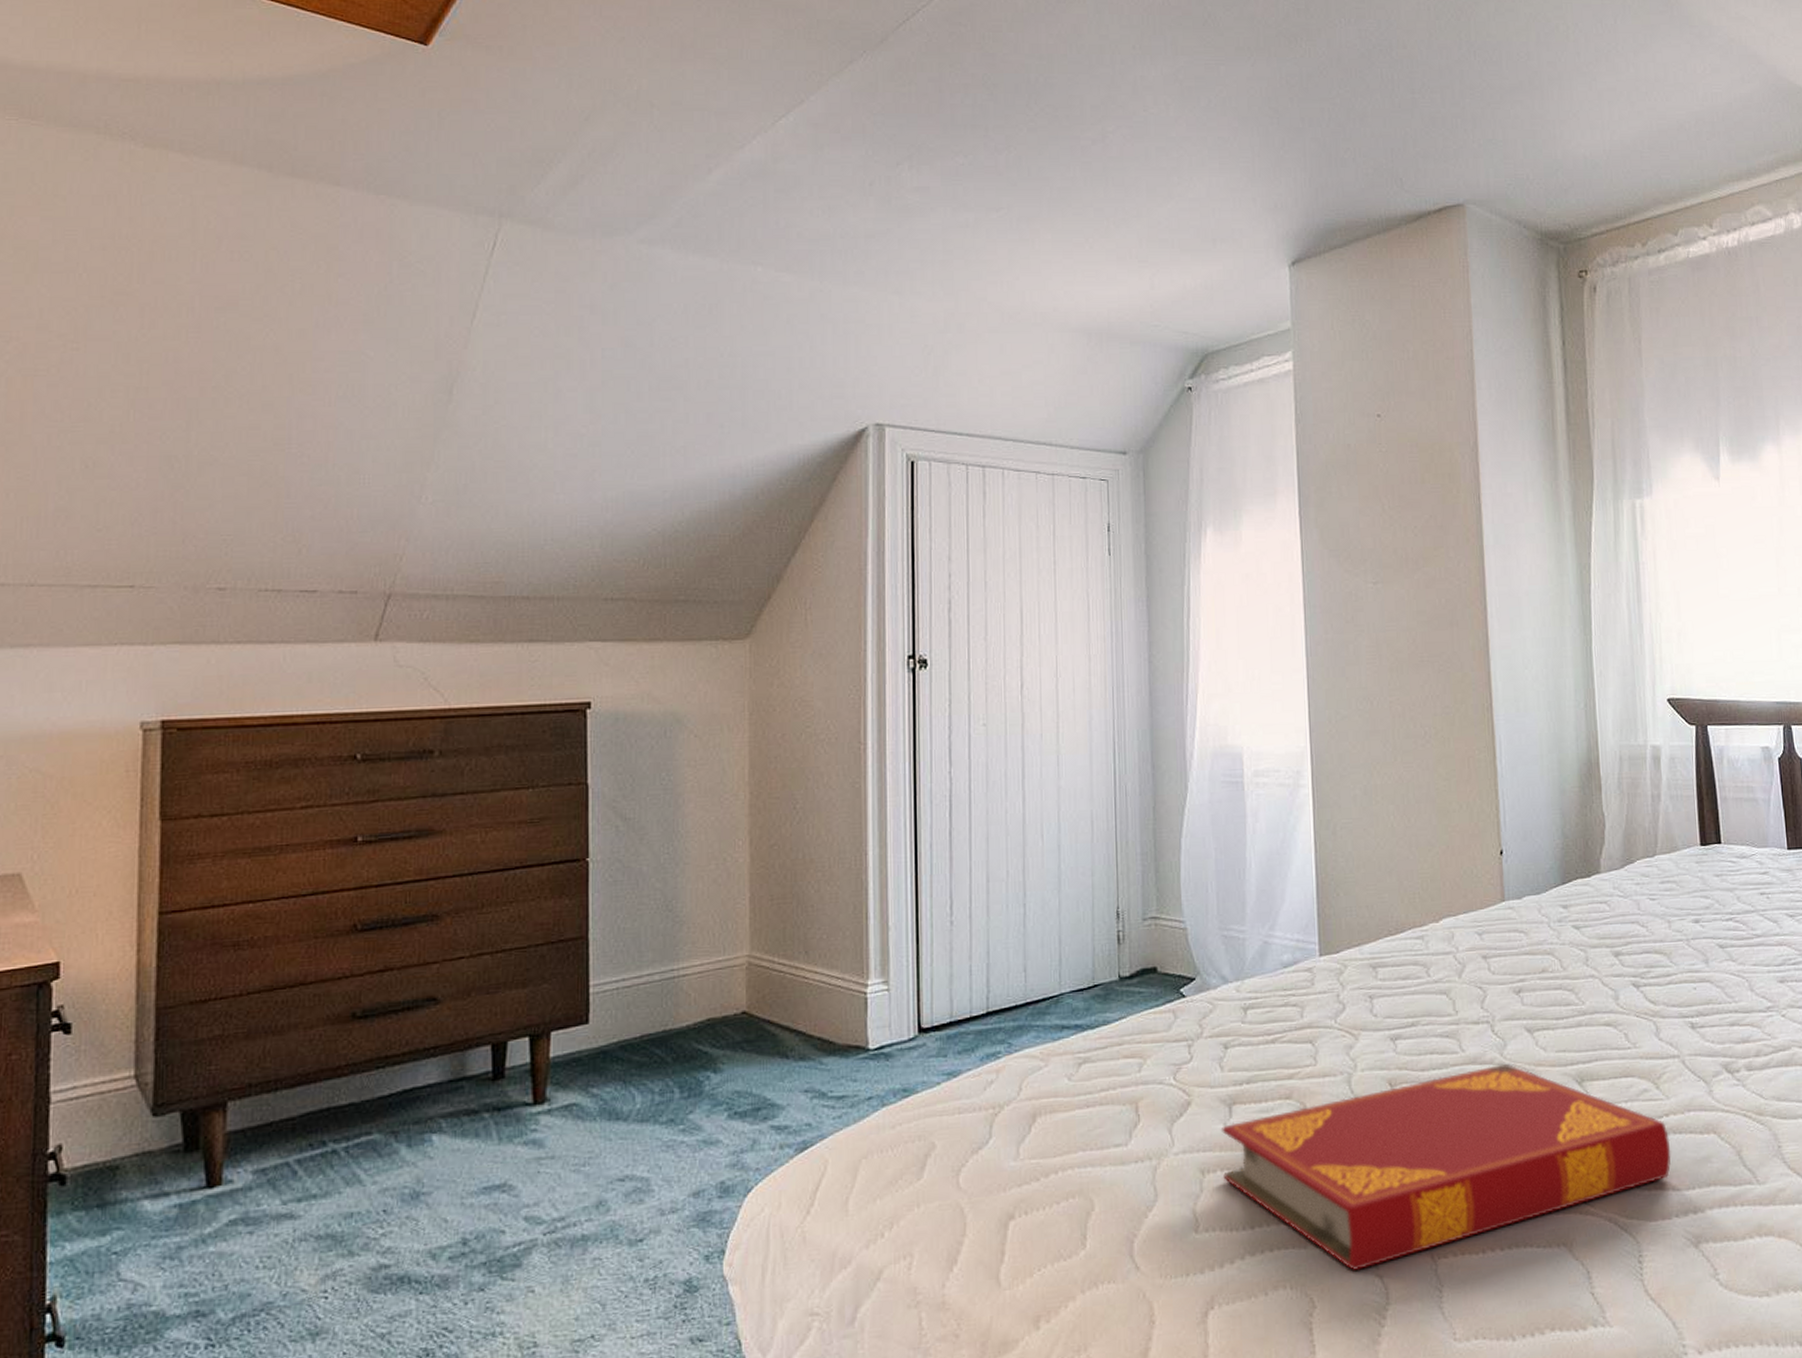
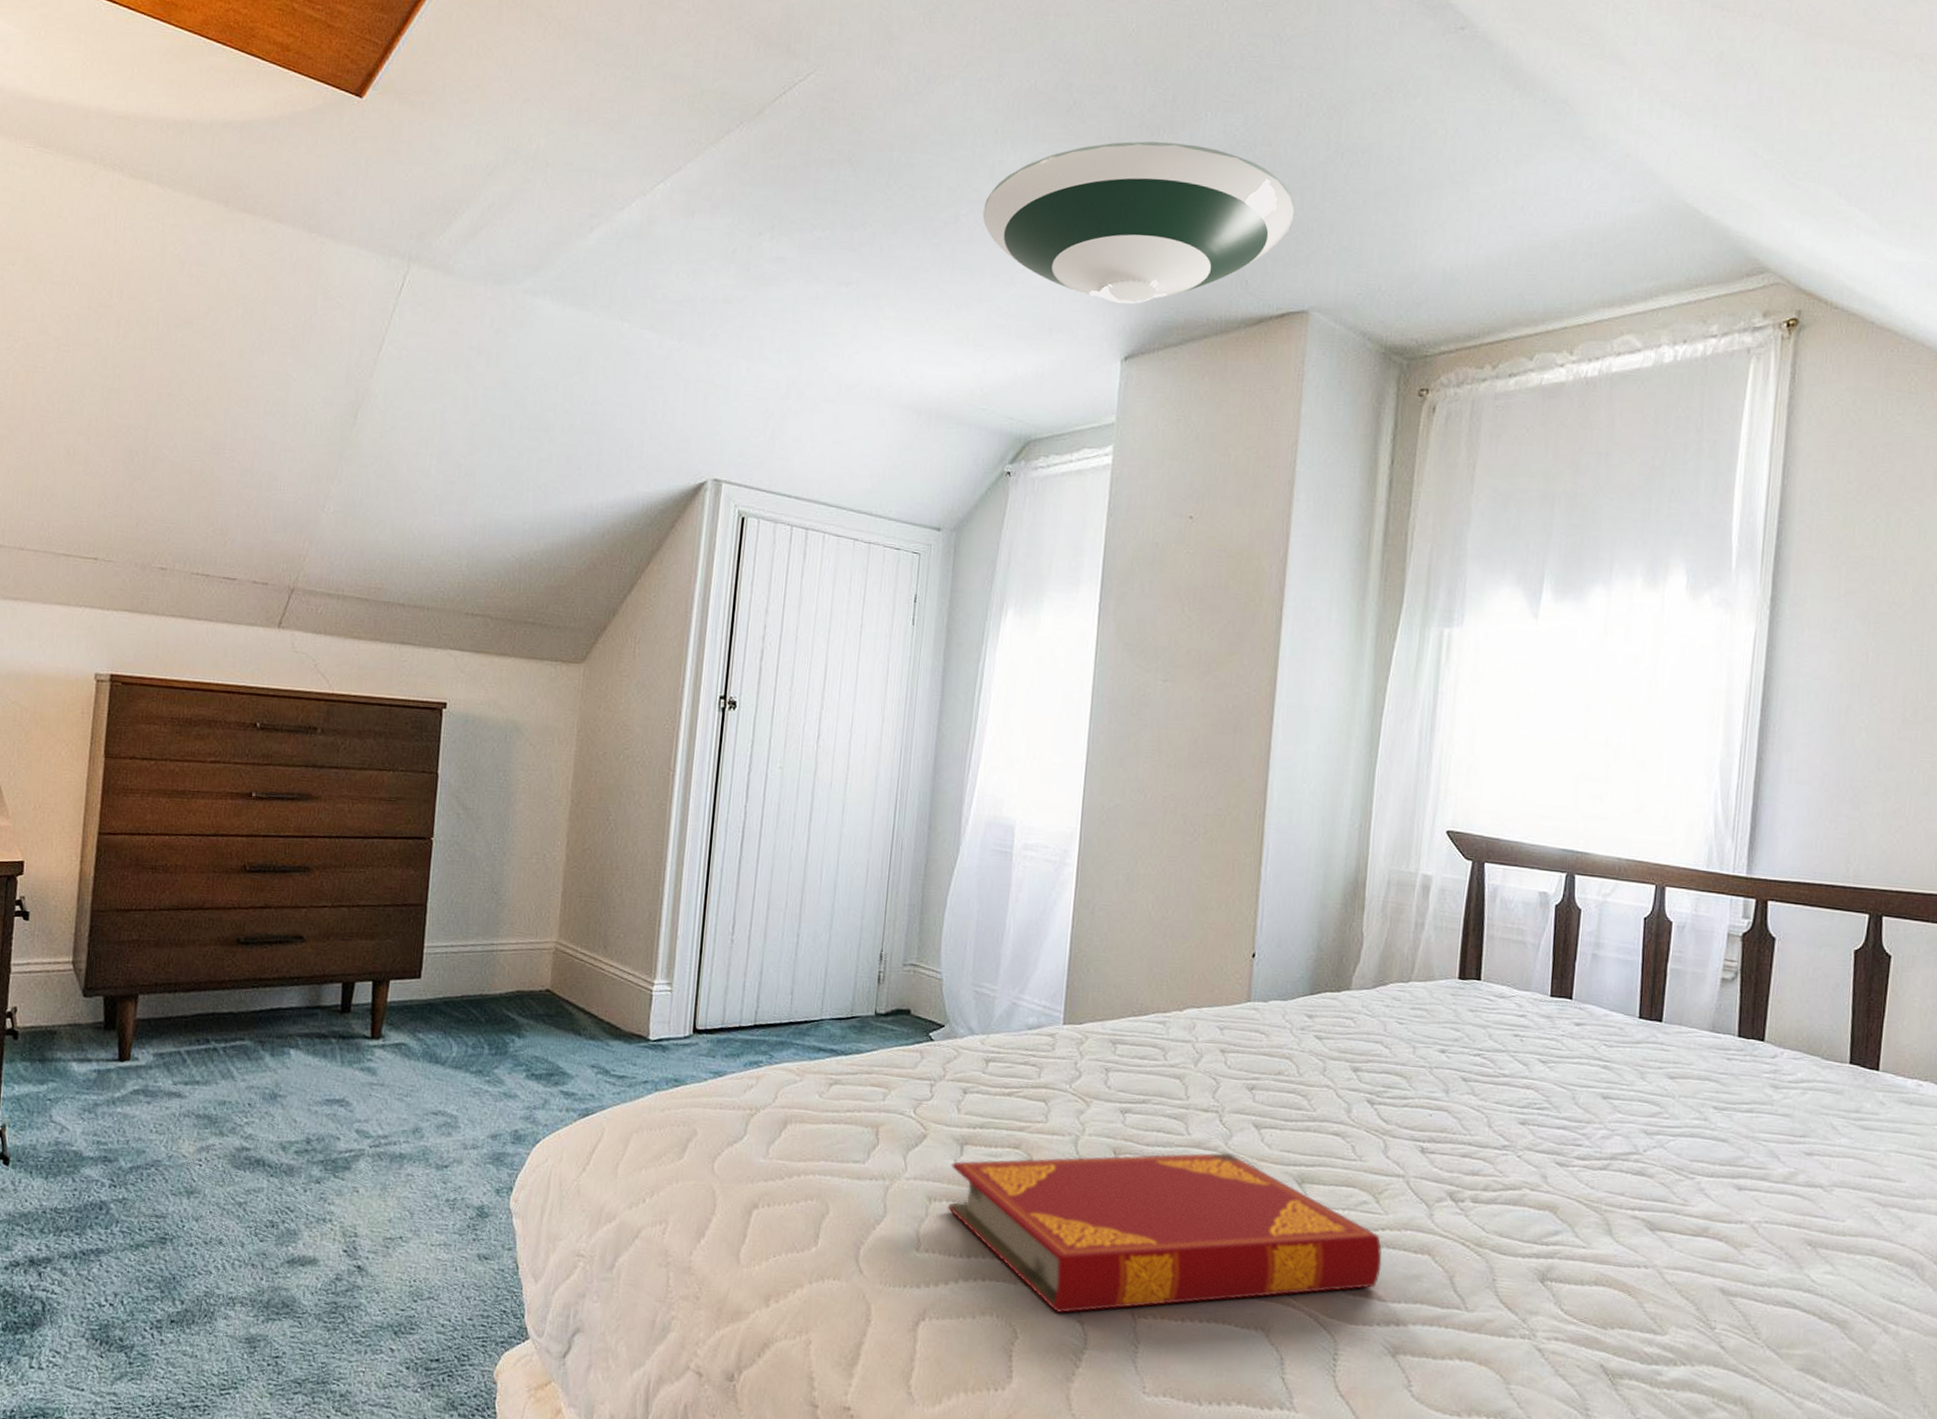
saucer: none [1130,50,1438,209] -> present [983,141,1295,304]

